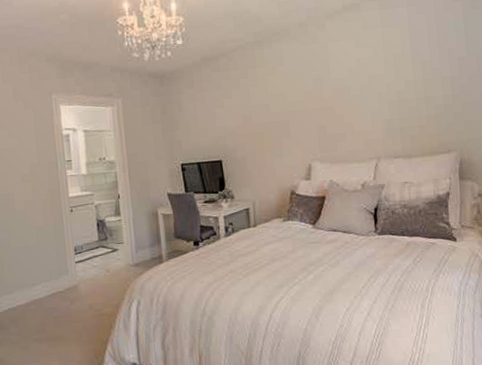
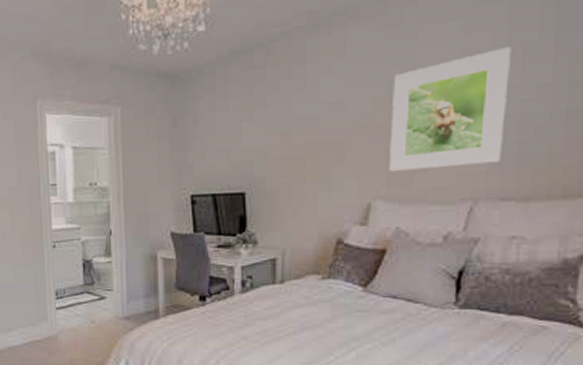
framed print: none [316,57,391,142] -> present [389,47,511,173]

